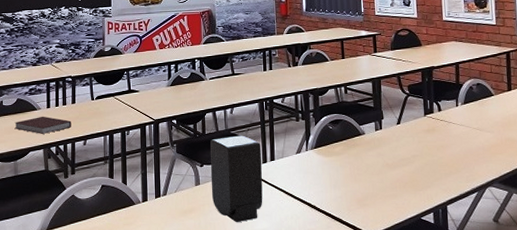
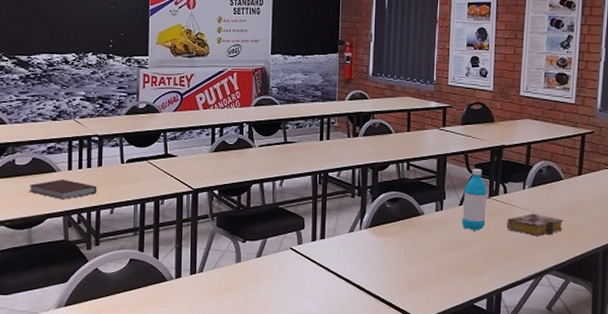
speaker: present [210,135,263,223] -> none [253,210,312,304]
water bottle: none [399,89,424,148] -> present [462,168,488,231]
book: none [444,129,500,151] -> present [506,214,564,236]

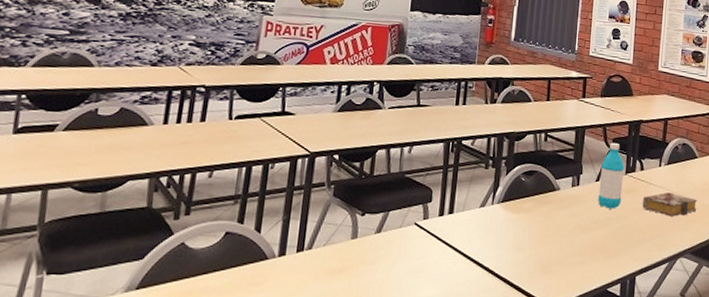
notebook: present [29,179,97,199] -> none [110,134,196,159]

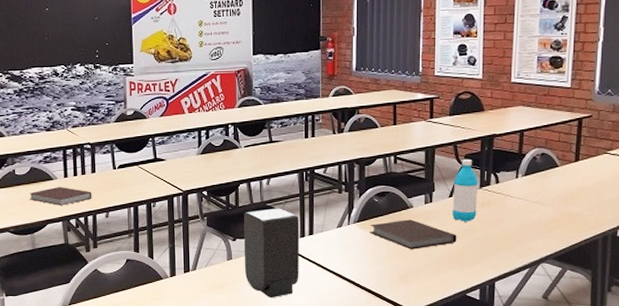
notebook: none [110,134,196,159] -> present [29,186,92,206]
speaker: none [370,180,440,288] -> present [243,208,300,298]
notebook: none [514,202,601,237] -> present [370,219,457,250]
book: present [642,193,698,217] -> none [499,203,560,225]

